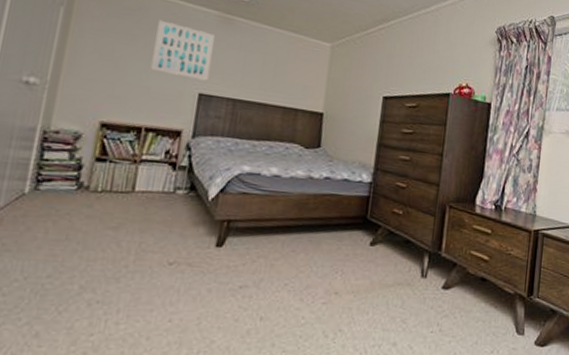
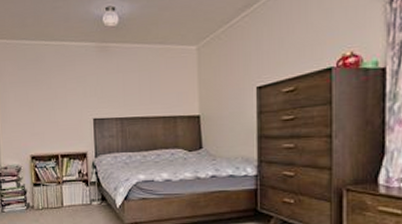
wall art: present [151,19,215,81] -> none [53,62,98,107]

